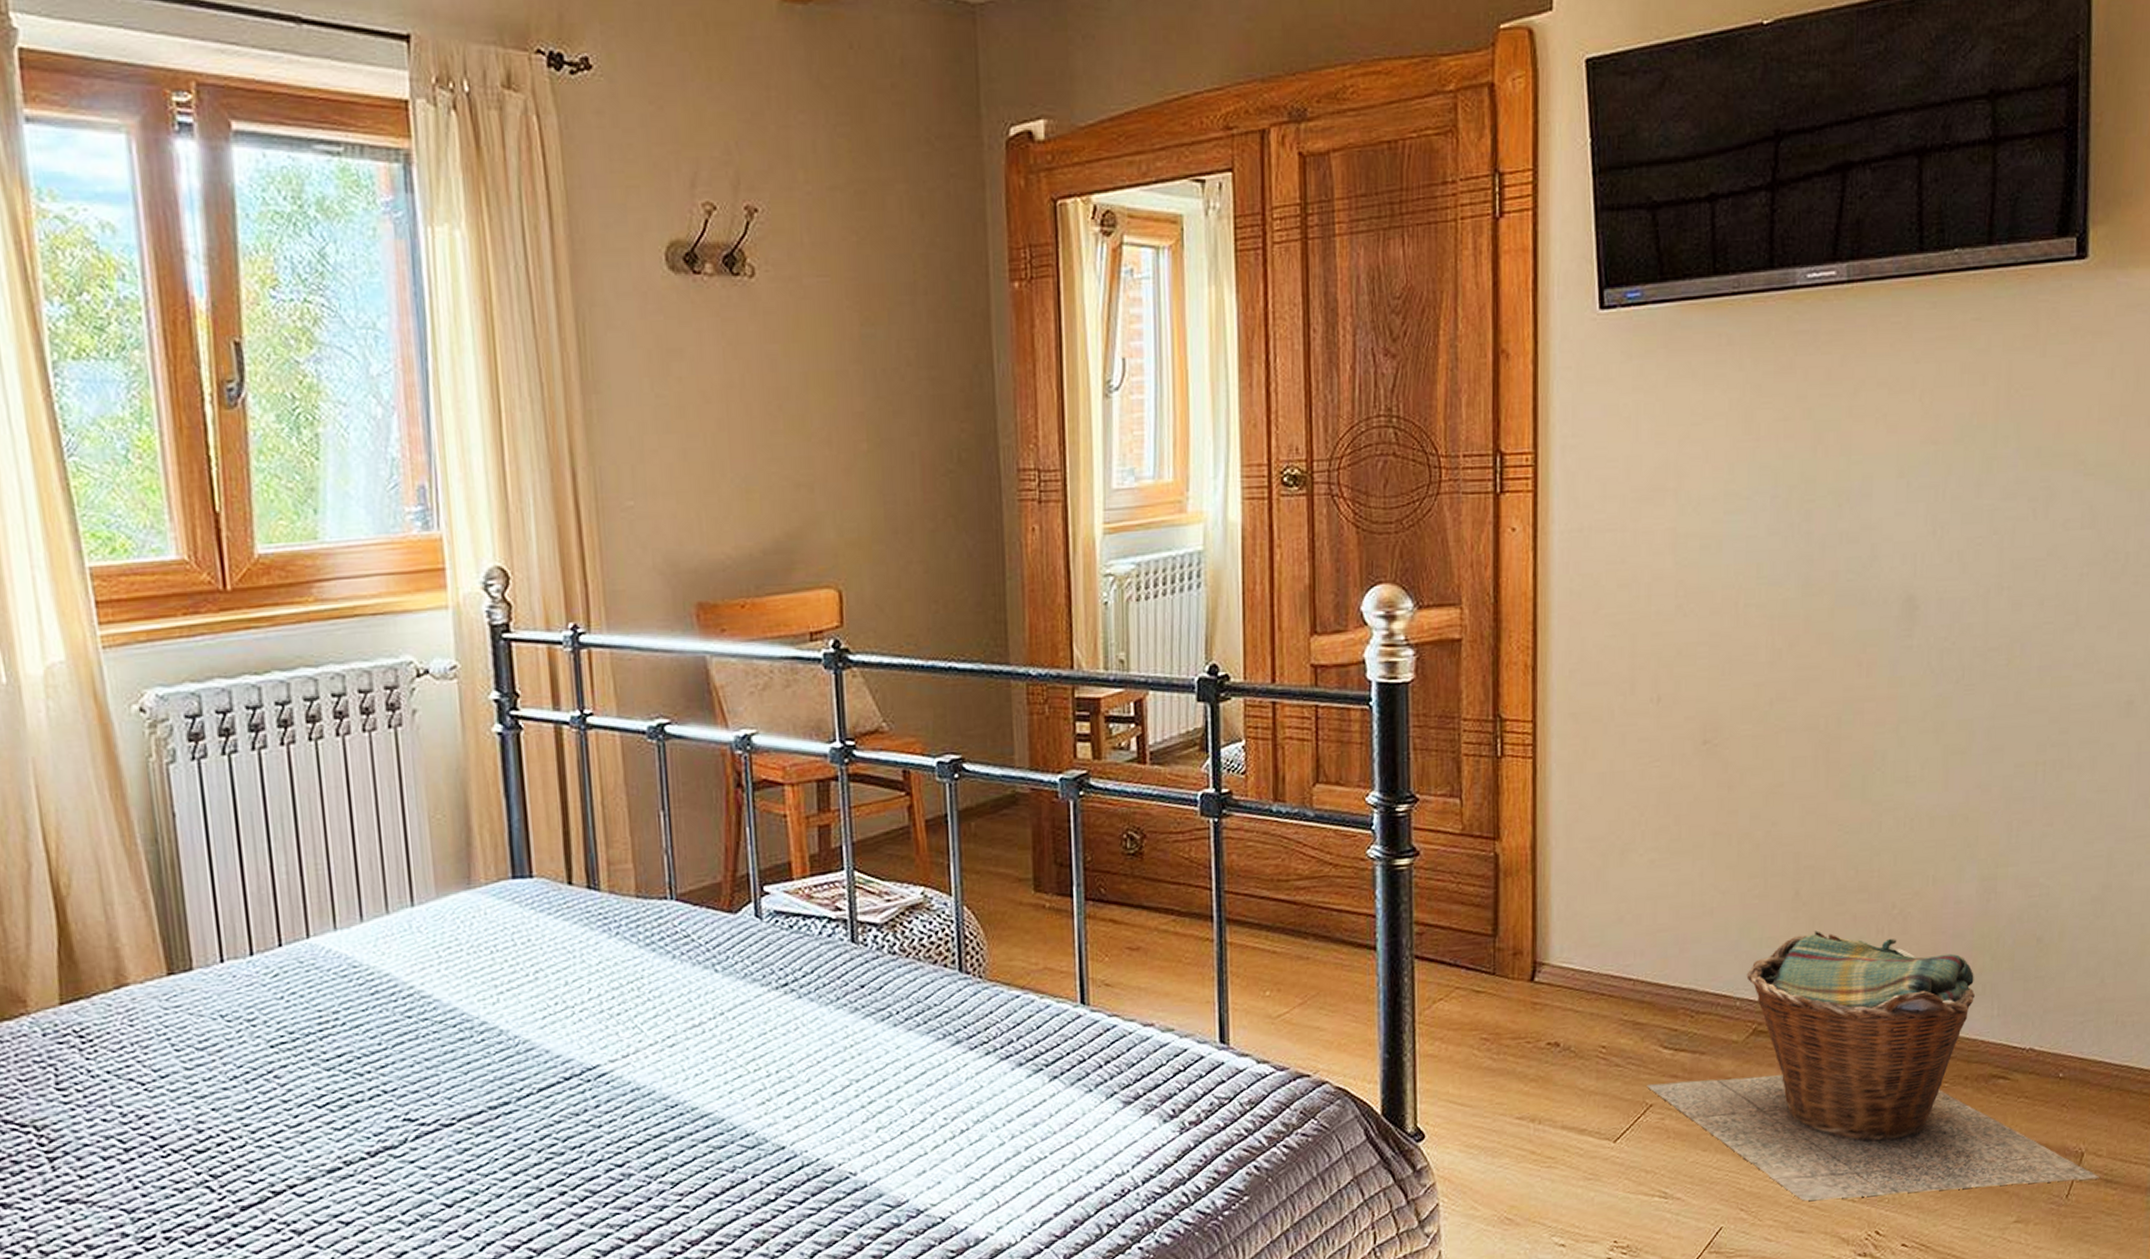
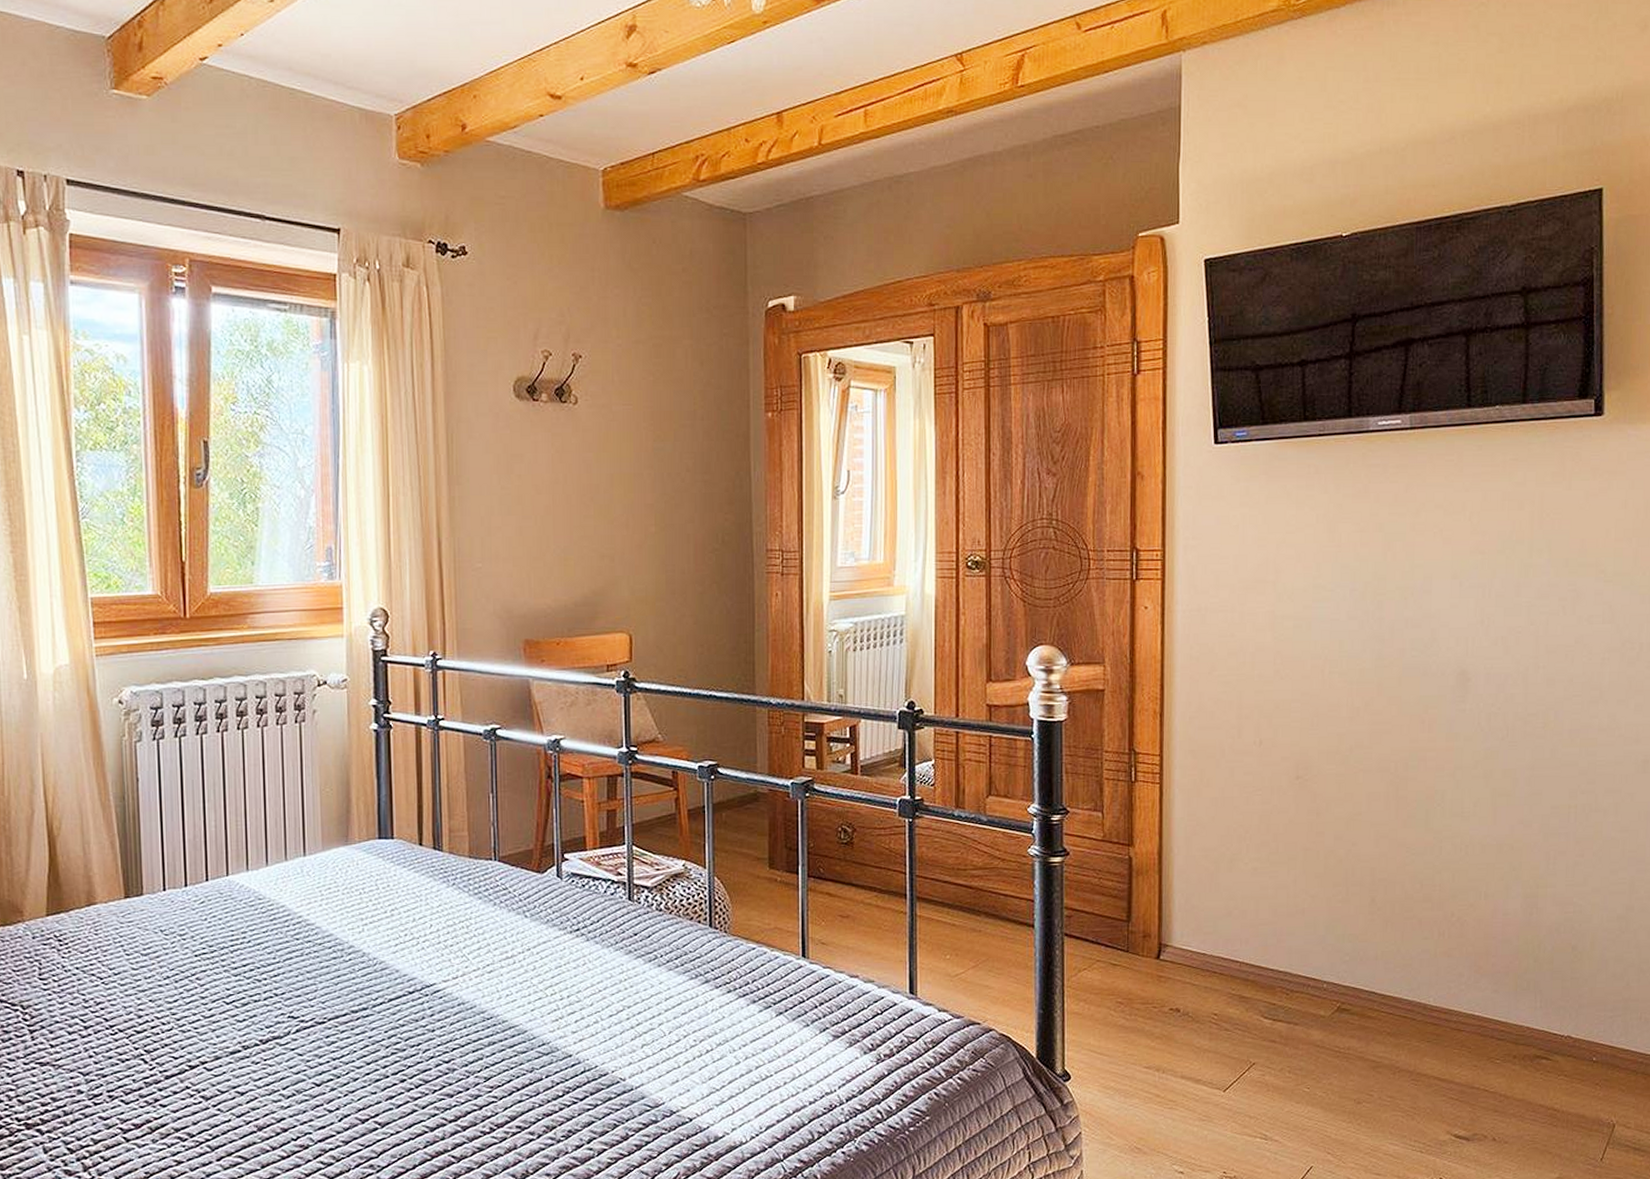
laundry basket: present [1647,930,2099,1201] -> none [1250,931,1629,1150]

